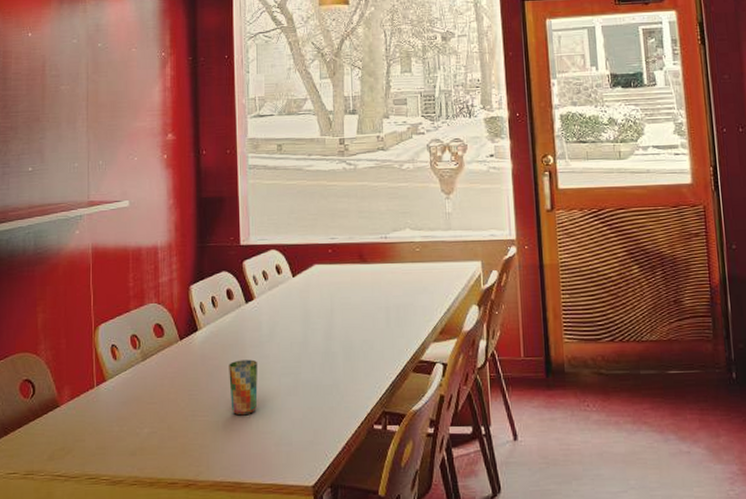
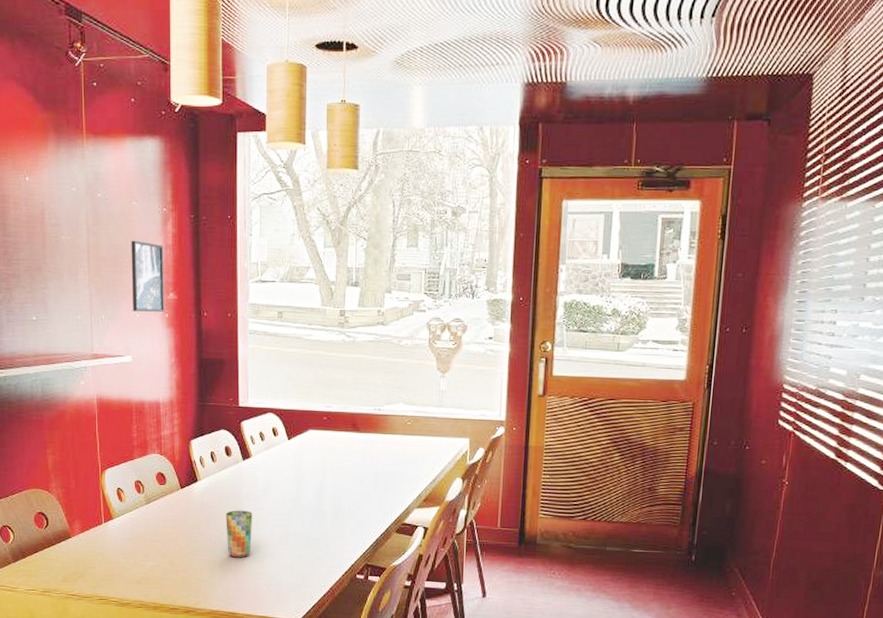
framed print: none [130,85,163,155] -> present [131,240,164,312]

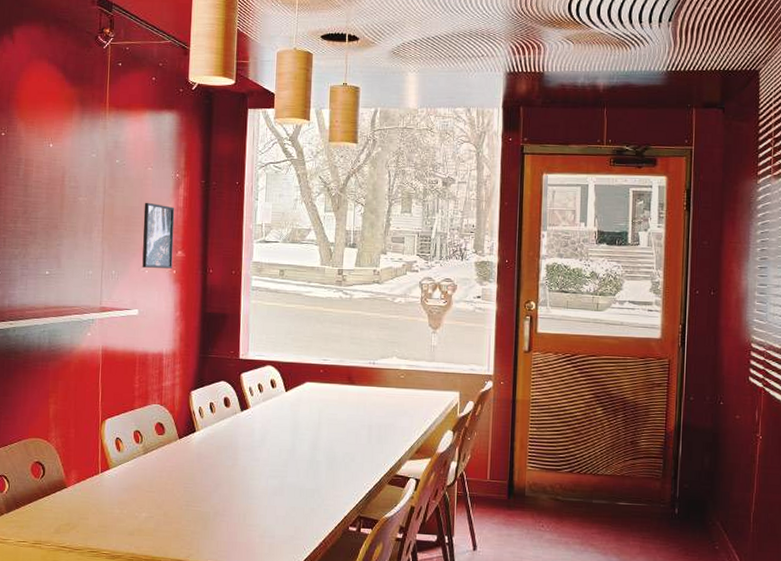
cup: present [226,510,252,558] -> none [221,460,248,509]

